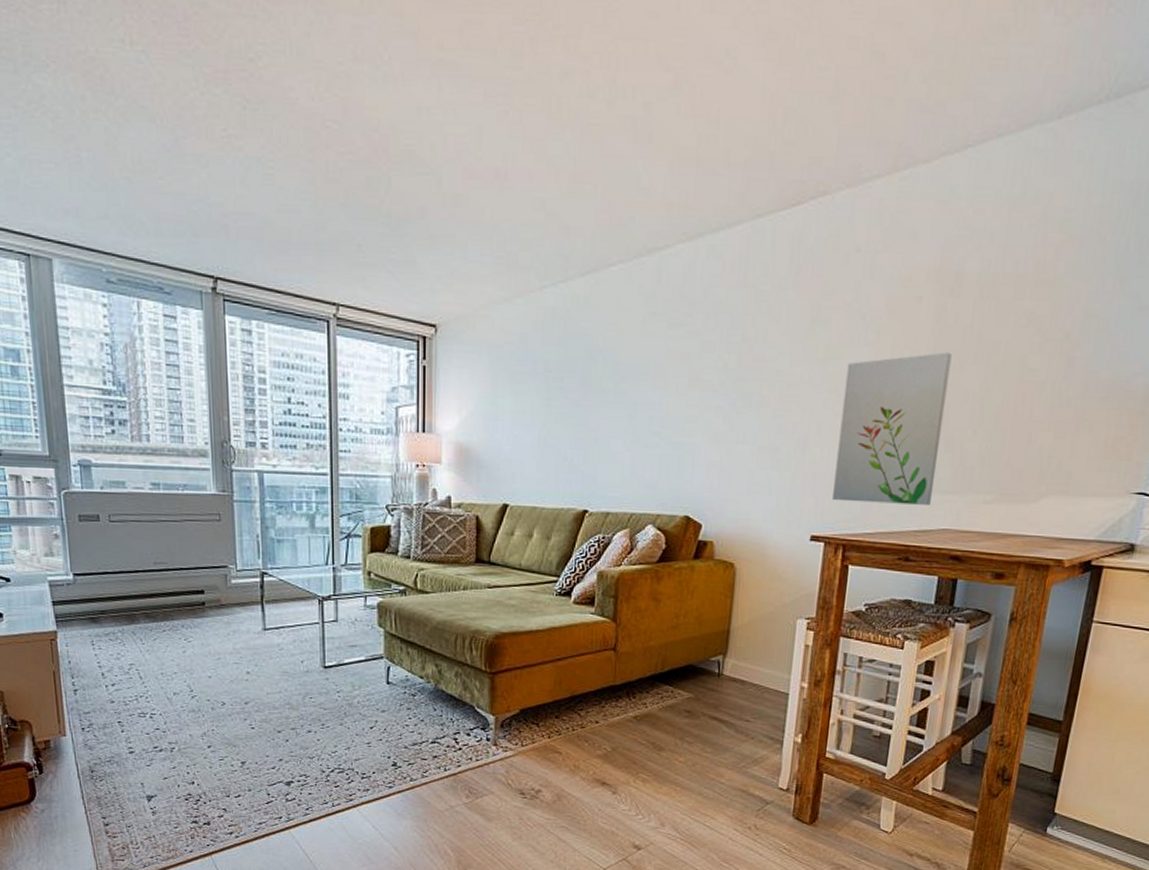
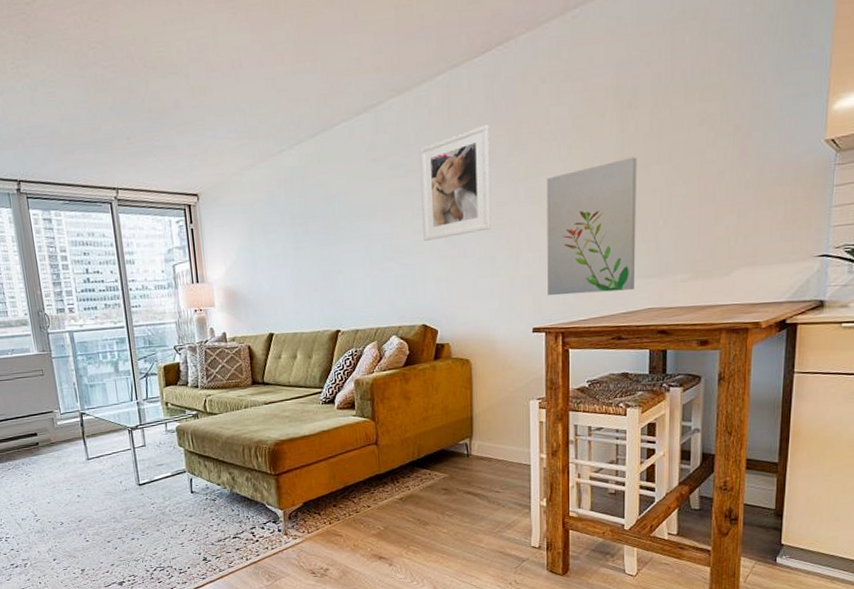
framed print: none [698,290,790,418] -> present [419,124,492,241]

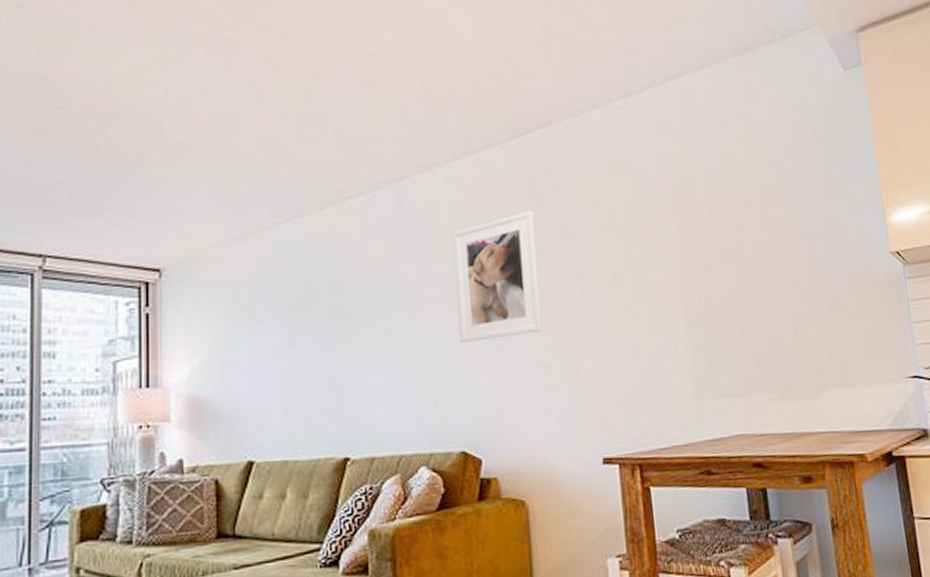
wall art: present [546,157,637,296] -> none [603,257,718,417]

